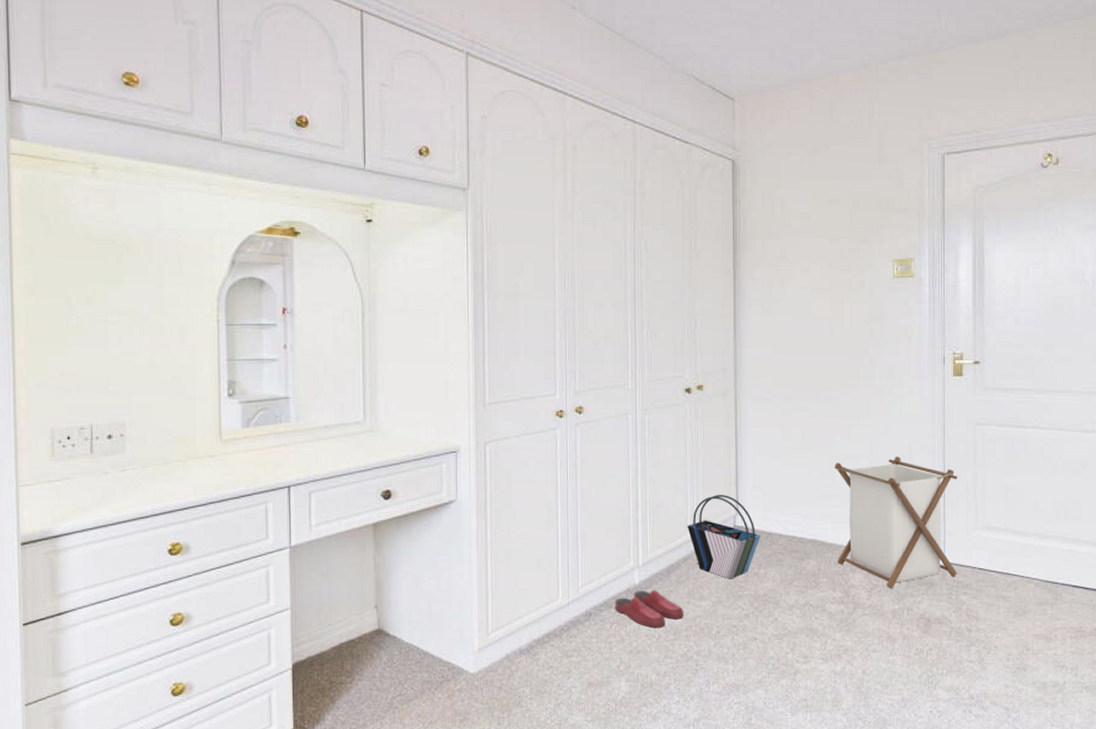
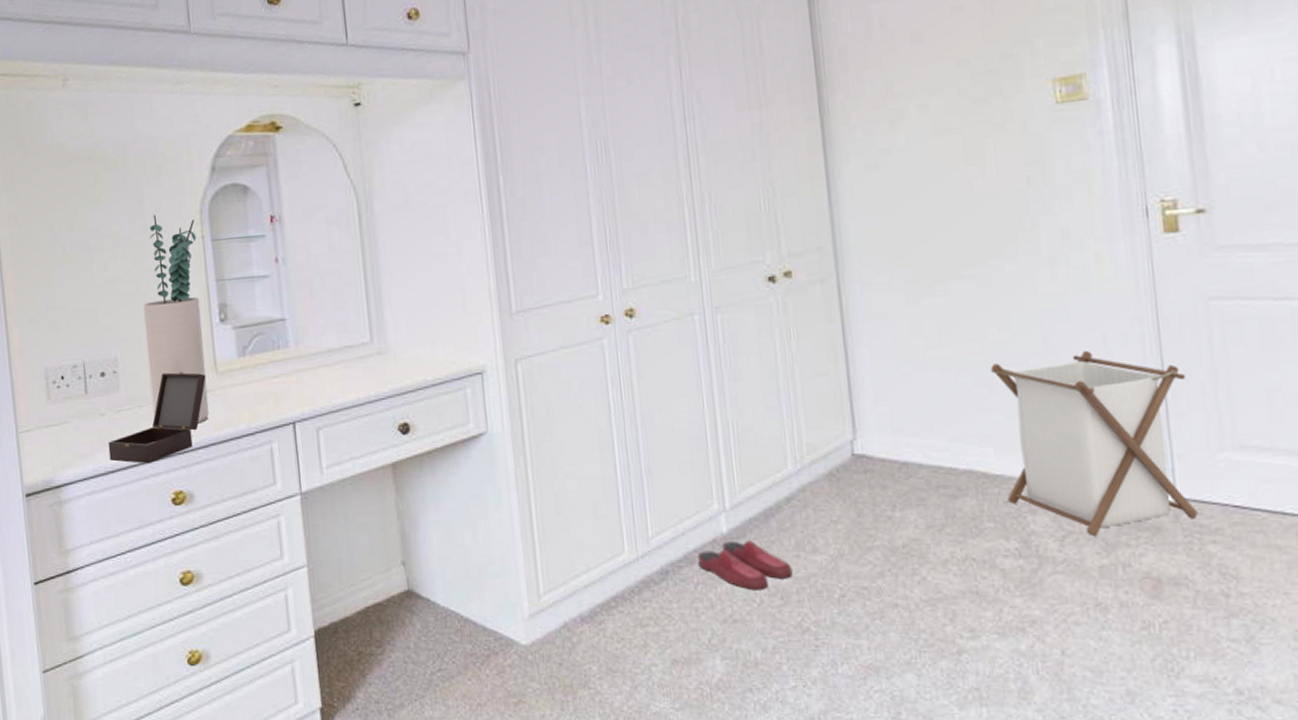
jewelry box: none [109,438,210,518] -> present [108,371,206,463]
vase: none [155,297,212,484] -> present [143,214,210,423]
tote bag: present [687,494,761,579] -> none [786,412,891,526]

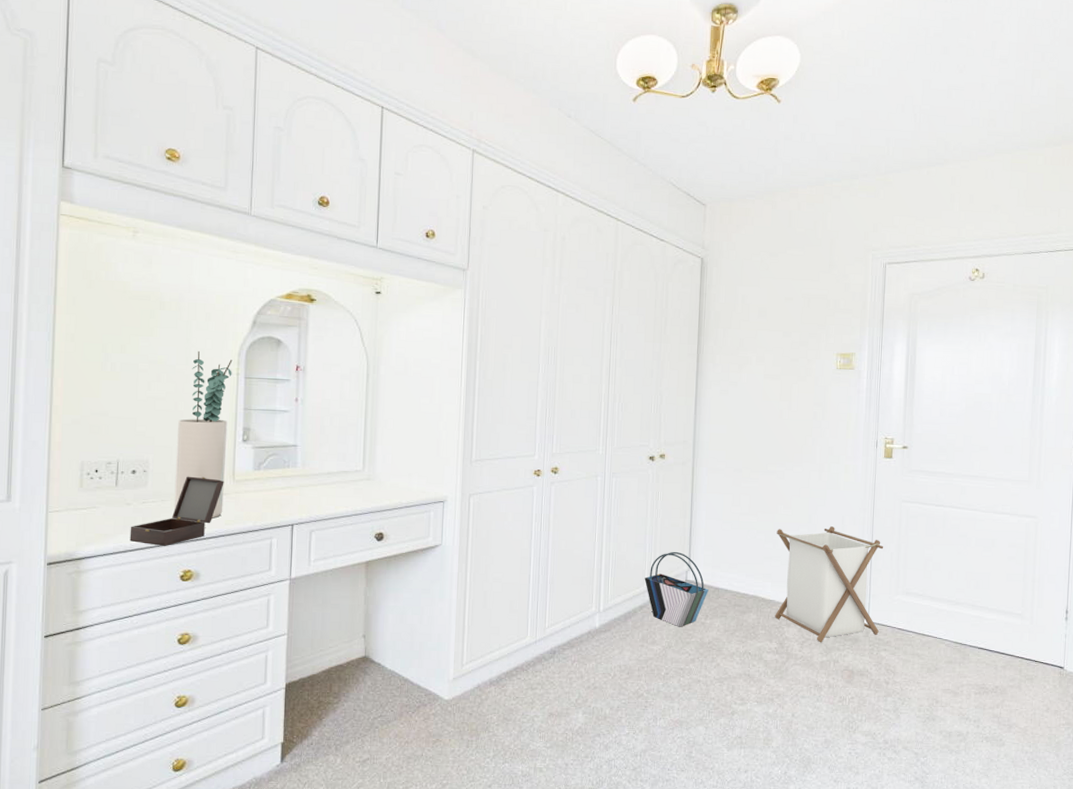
slippers: present [698,540,793,591] -> none [577,633,638,668]
tote bag: none [786,412,891,526] -> present [644,551,709,627]

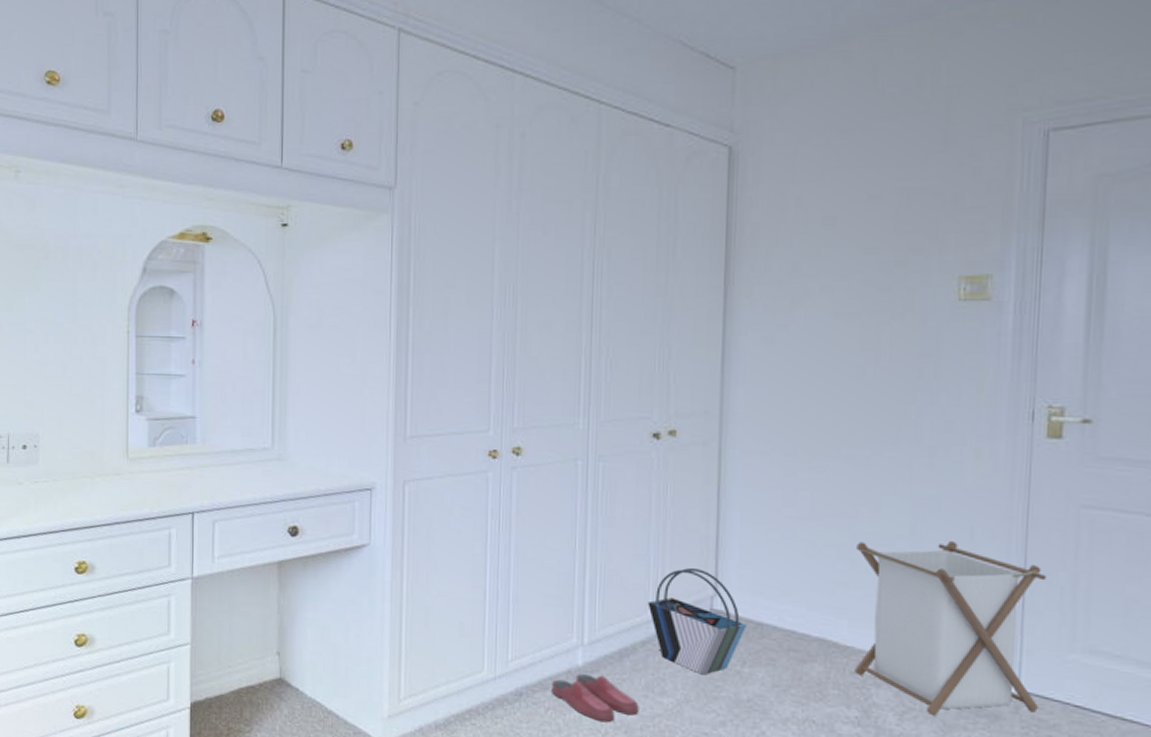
jewelry box: present [129,476,224,546] -> none [23,452,117,533]
vase: present [174,350,233,519] -> none [66,305,122,503]
slippers: none [577,633,638,668] -> present [552,674,639,723]

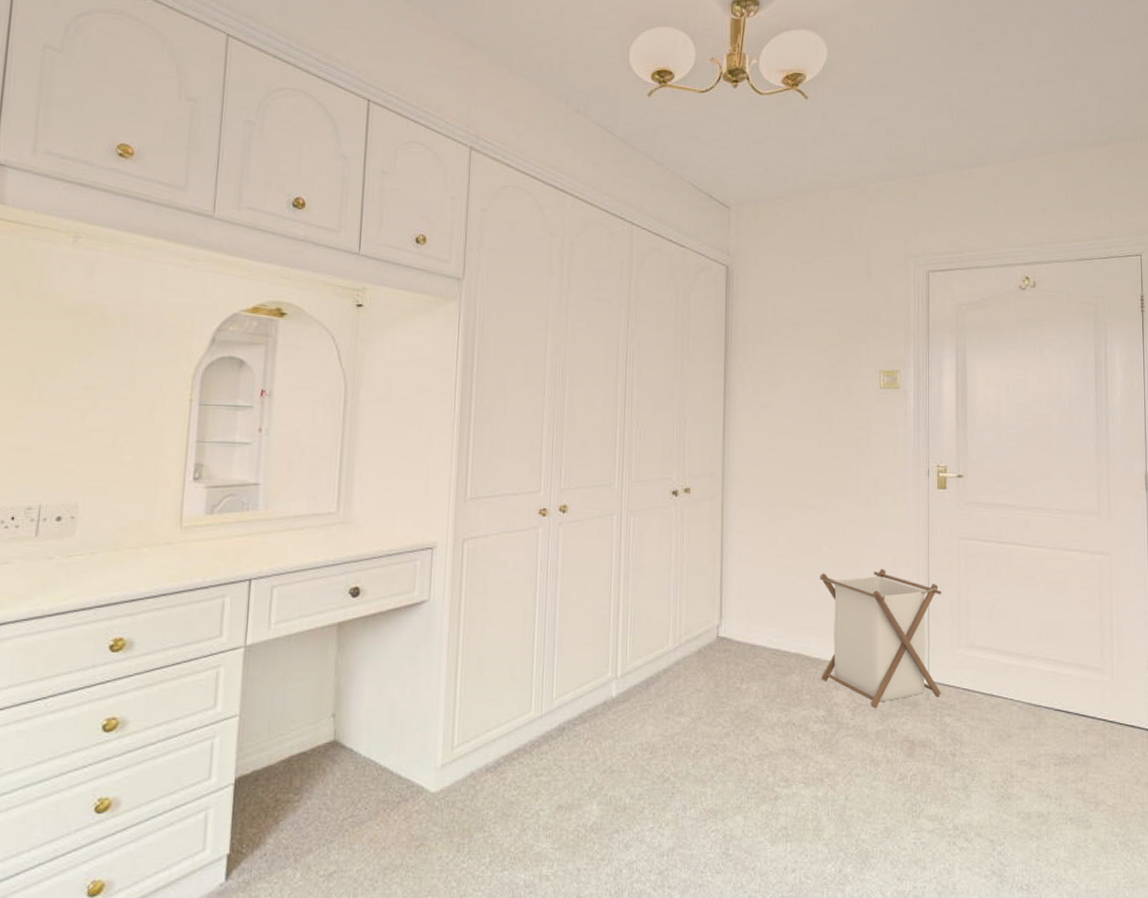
slippers: present [552,674,639,723] -> none [590,703,662,746]
tote bag: present [647,567,746,675] -> none [669,602,744,694]

